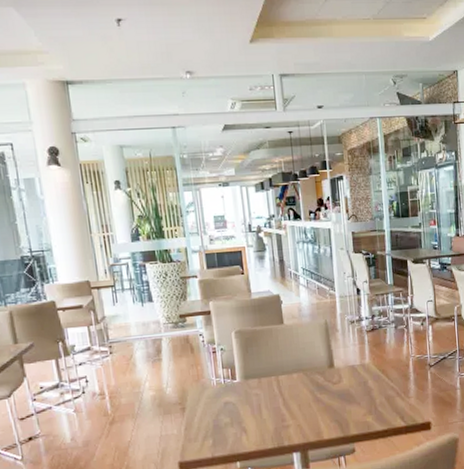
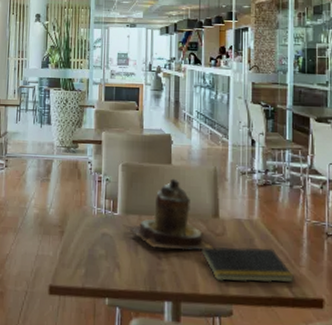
teapot: none [243,337,333,407] -> present [122,178,214,250]
notepad: none [320,386,405,425] -> present [199,246,294,283]

